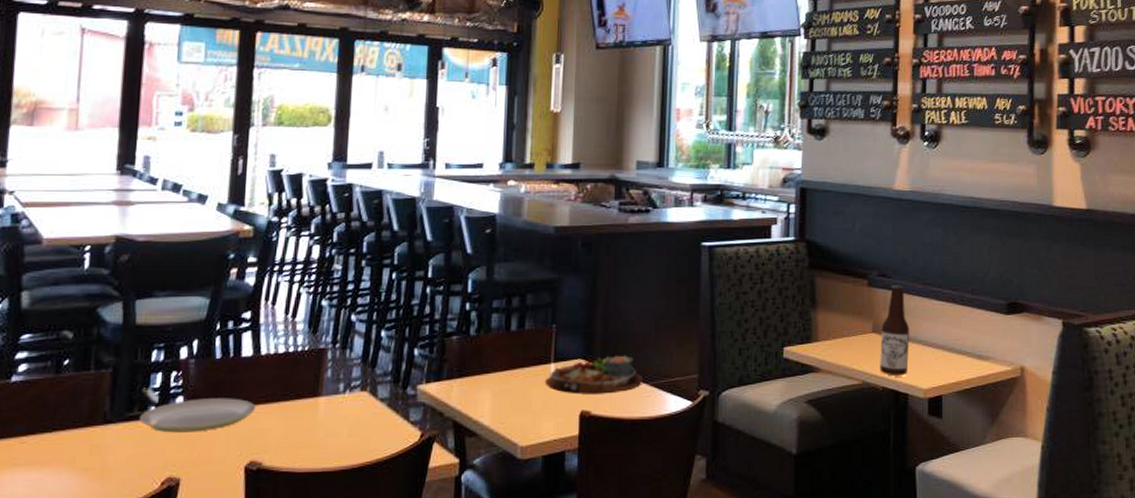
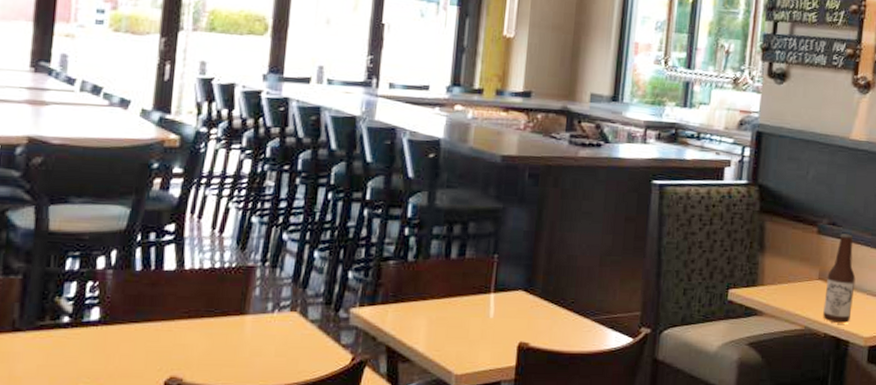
plate: present [138,398,256,433] -> none [50,310,178,345]
food platter: present [545,355,644,393] -> none [484,288,586,325]

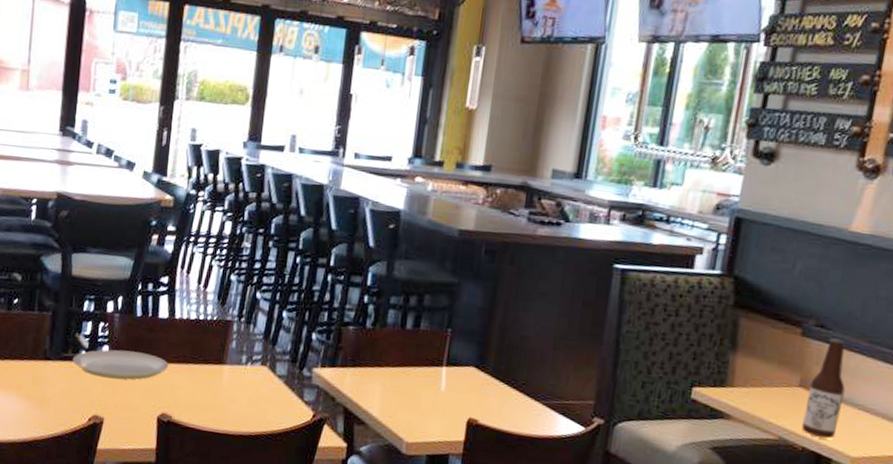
plate: none [50,310,178,345] -> present [72,349,169,380]

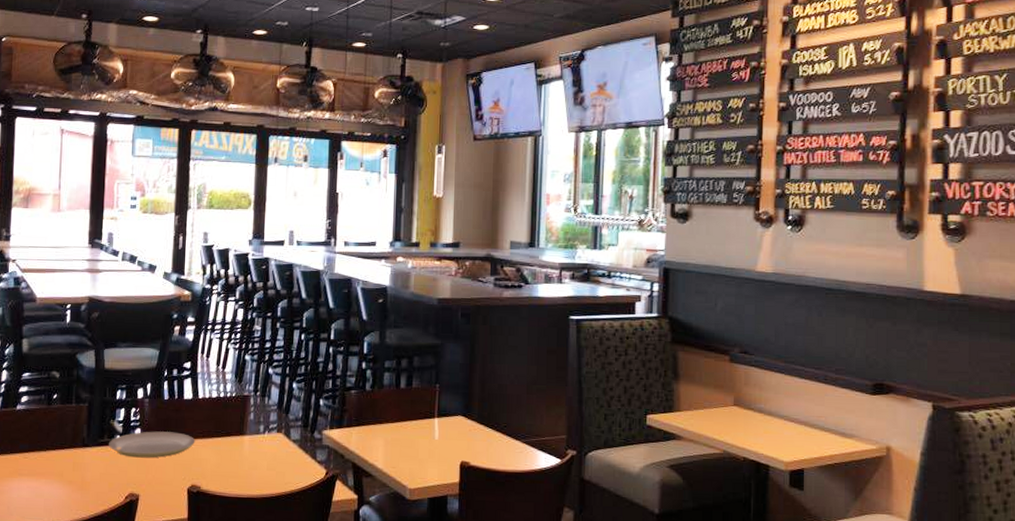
root beer bottle: present [801,338,846,439] -> none [741,361,772,449]

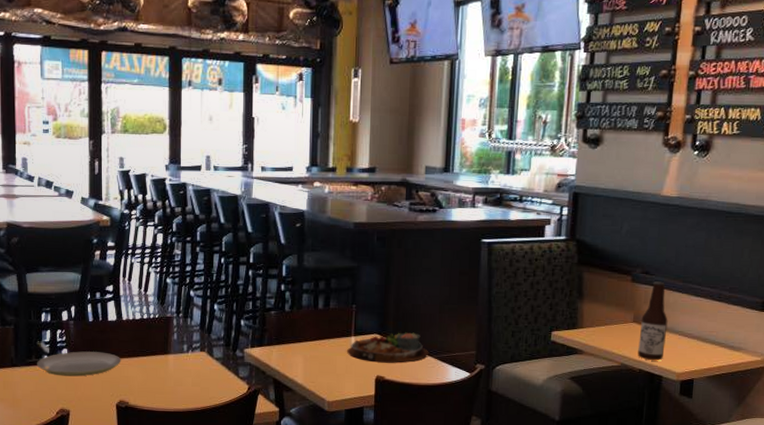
food platter: none [430,414,517,447] -> present [347,332,429,362]
root beer bottle: none [741,361,772,449] -> present [638,281,668,361]

